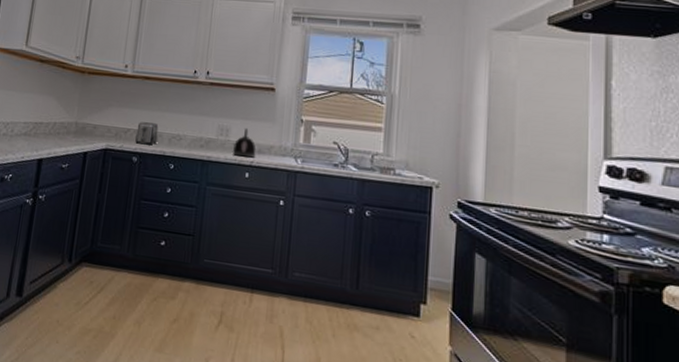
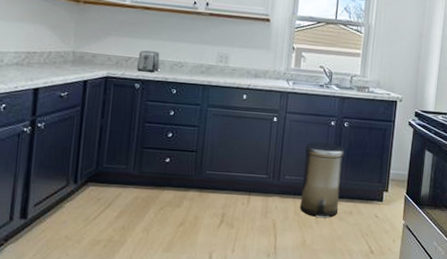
kettle: present [232,128,256,158] -> none [231,55,253,82]
pedal bin: none [312,233,367,333] -> present [300,142,345,219]

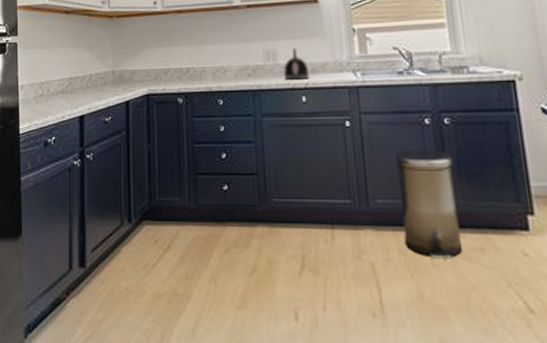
toaster: present [137,50,160,72] -> none [177,58,201,84]
kettle: none [231,55,253,82] -> present [283,48,310,80]

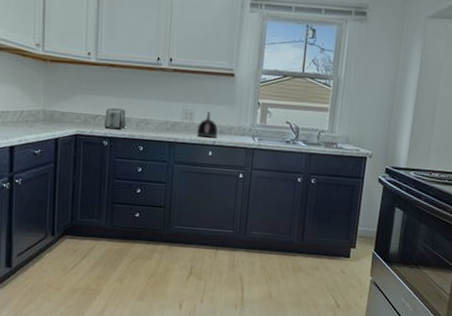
toaster: none [177,58,201,84] -> present [104,108,126,130]
pedal bin: present [395,150,463,259] -> none [266,198,311,273]

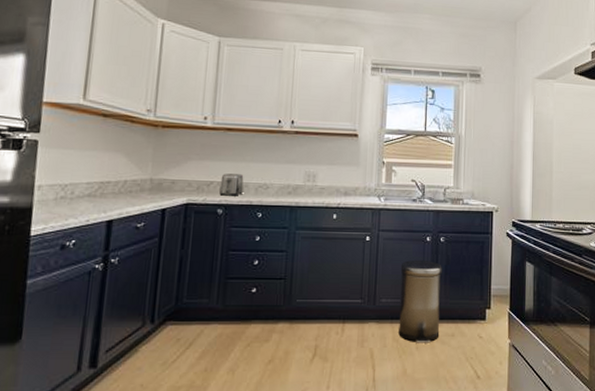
kettle: present [196,112,218,138] -> none [319,173,343,200]
pedal bin: none [266,198,311,273] -> present [398,260,442,343]

